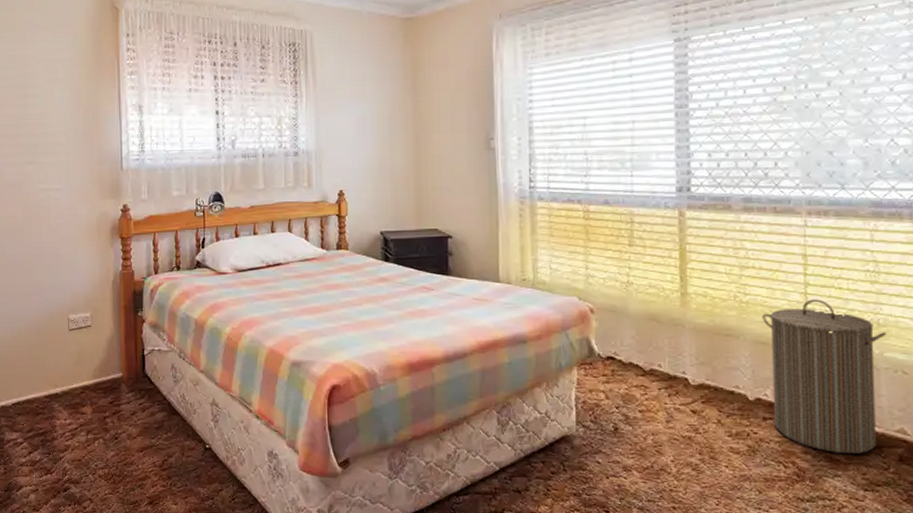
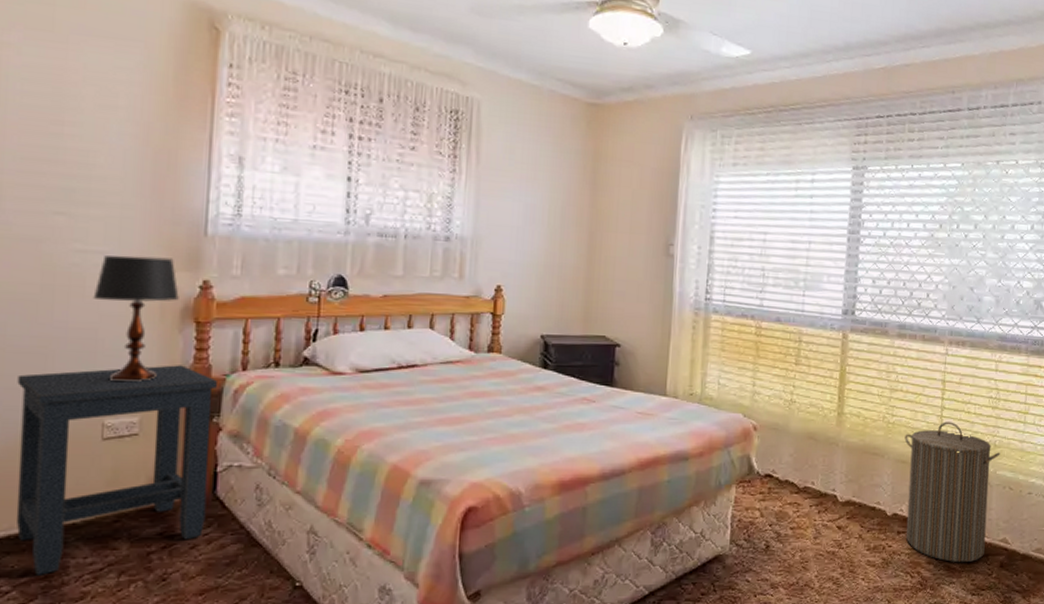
side table: none [15,272,140,432] -> present [15,365,219,575]
table lamp: none [55,189,108,287] -> present [93,255,179,383]

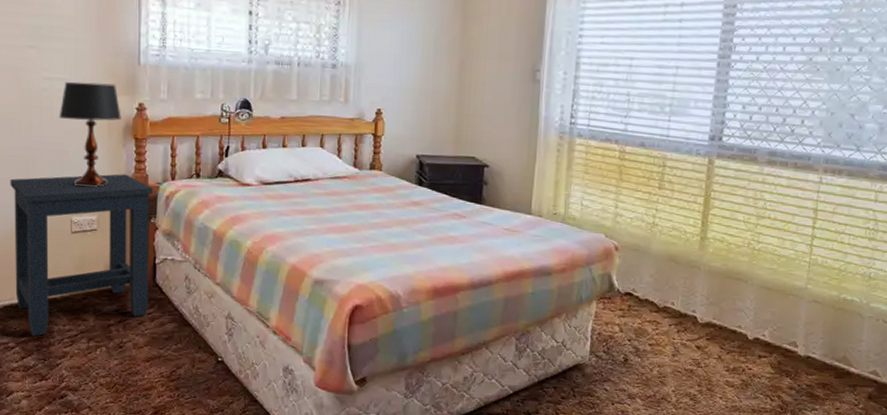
laundry hamper: present [904,421,1000,563] -> none [768,251,875,391]

